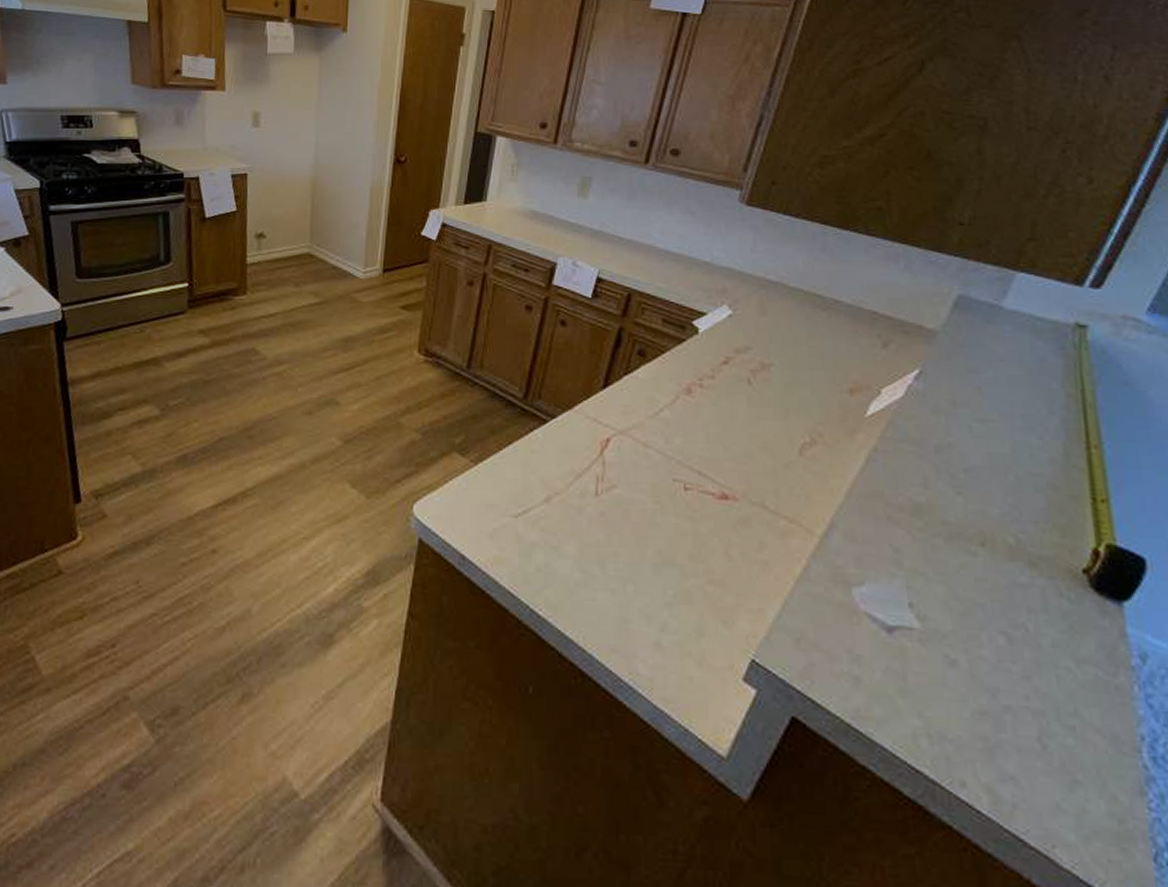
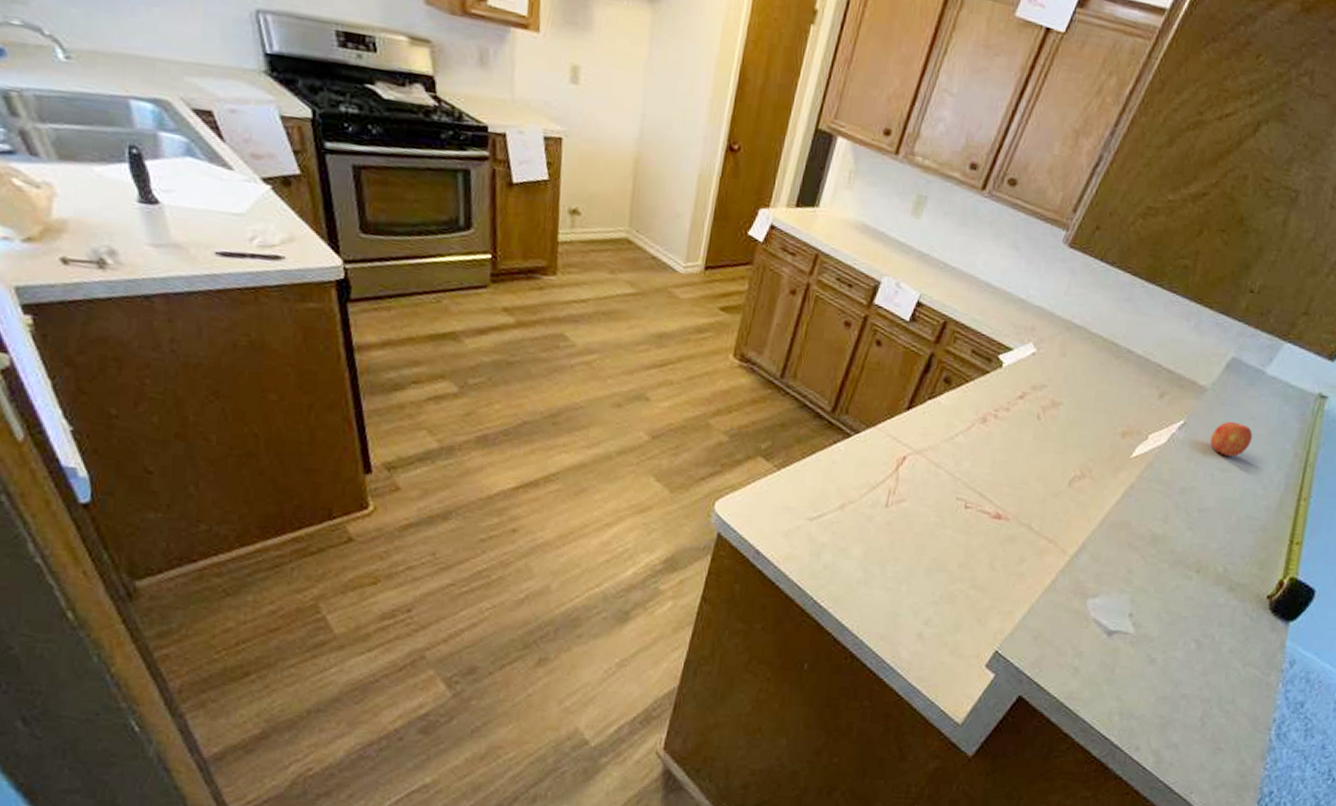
fruit: none [956,364,1008,405] -> present [1210,421,1253,457]

